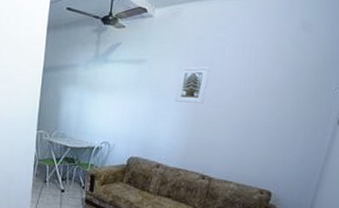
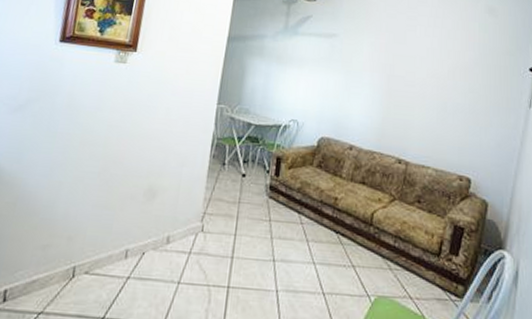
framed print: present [175,66,211,103] -> none [367,43,403,82]

